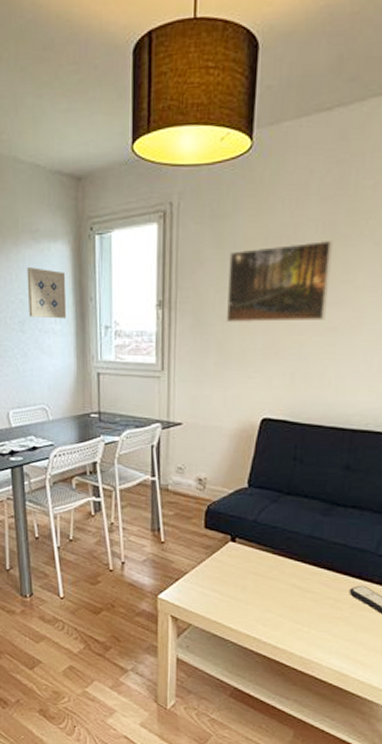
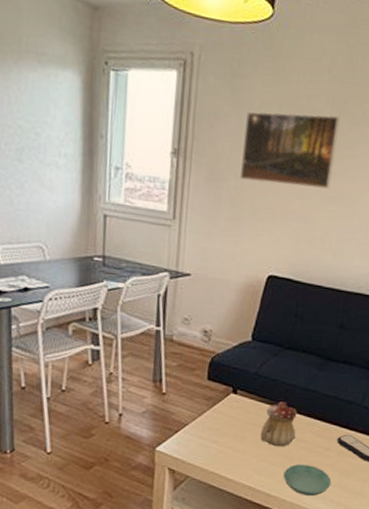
wall art: present [27,267,67,319] -> none [28,92,75,153]
teapot: none [262,550,302,598] -> present [260,401,297,447]
saucer: none [290,616,345,651] -> present [283,464,332,496]

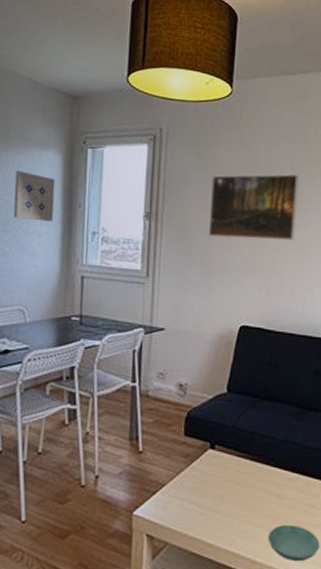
wall art: none [28,92,75,153] -> present [13,171,56,222]
teapot: present [260,401,297,447] -> none [241,455,278,506]

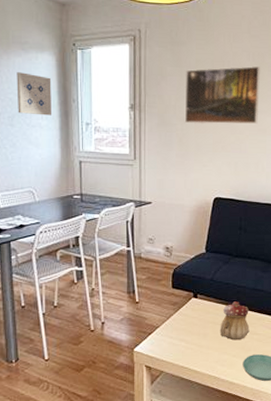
teapot: none [241,455,278,506] -> present [219,301,250,341]

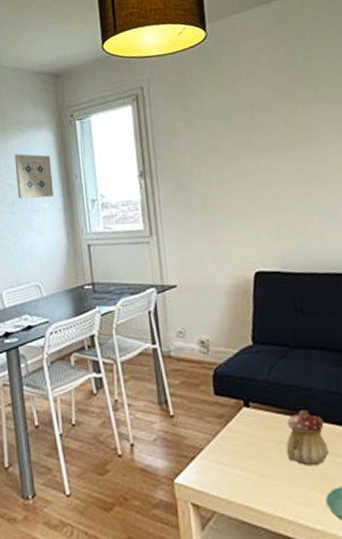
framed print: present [185,65,260,124] -> none [199,103,299,184]

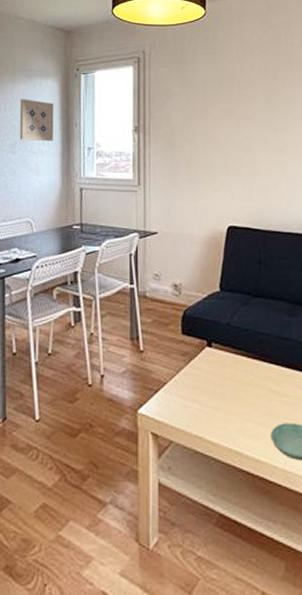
teapot: present [286,410,329,466] -> none [240,352,277,404]

